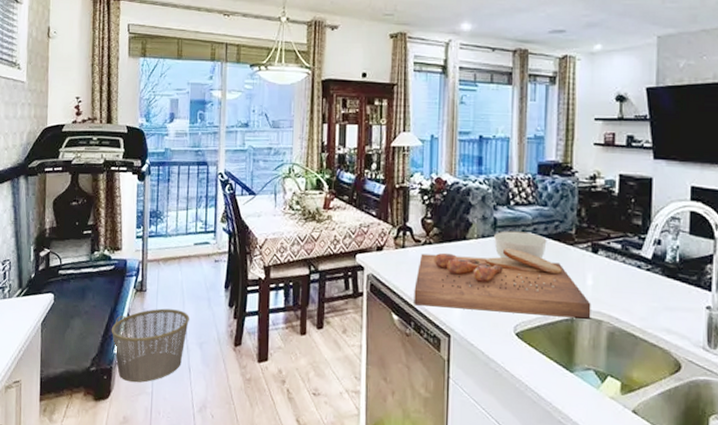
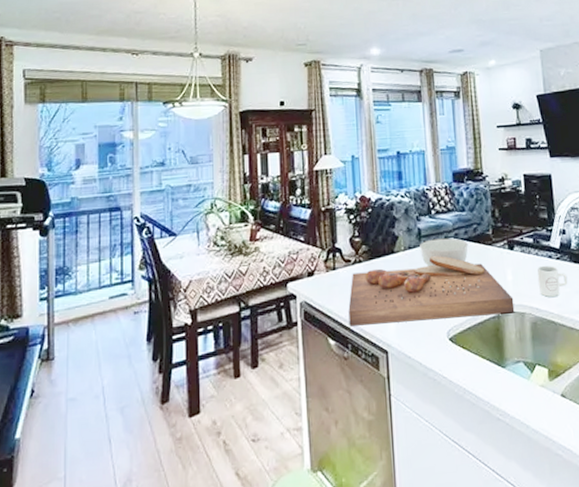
basket: present [111,308,190,383] -> none [11,374,108,470]
mug: none [621,274,657,310] -> present [537,265,568,298]

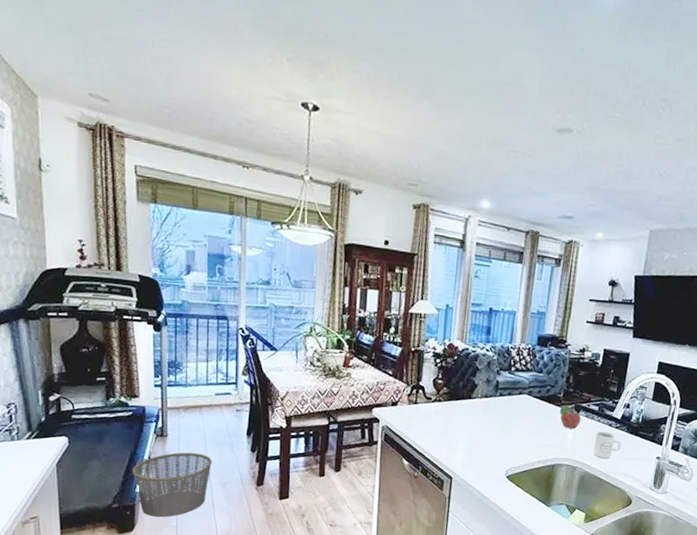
basket: none [11,374,108,470] -> present [132,452,213,517]
cutting board: present [348,256,515,326] -> none [422,407,570,466]
bowl: present [420,238,468,267] -> none [495,392,539,417]
fruit: none [491,242,518,269] -> present [559,405,581,430]

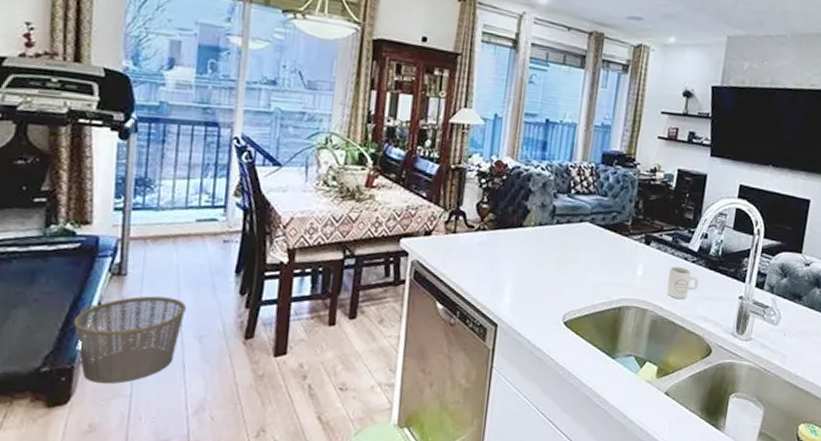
fruit: present [559,405,581,430] -> none [627,235,653,264]

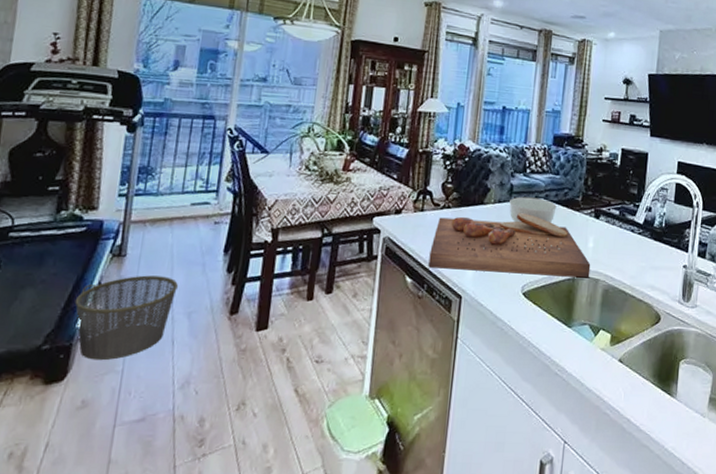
cutting board: none [461,237,639,308] -> present [428,213,591,278]
bowl: none [551,219,604,249] -> present [509,196,557,224]
mug: present [667,266,699,300] -> none [616,237,645,270]

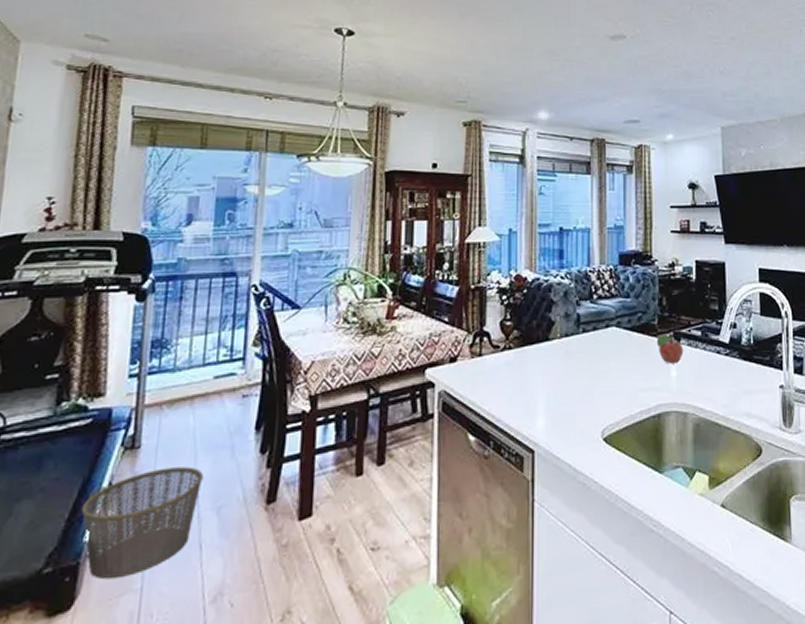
cutting board: present [428,213,591,278] -> none [493,346,677,421]
bowl: present [509,196,557,224] -> none [578,326,631,358]
fruit: none [578,209,602,237] -> present [656,333,684,364]

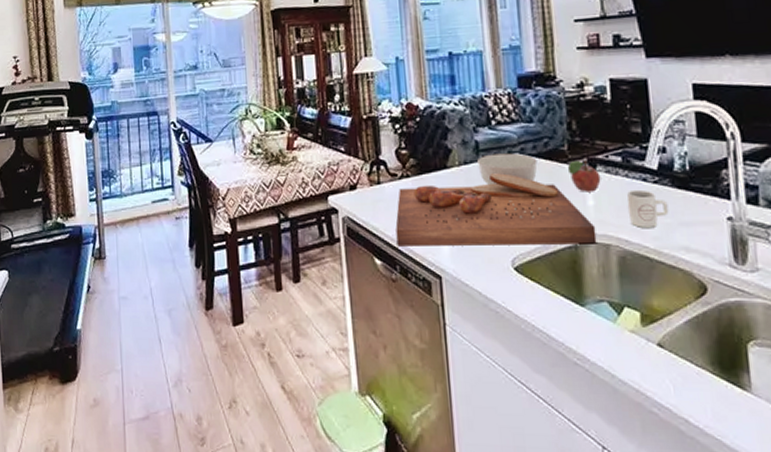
basket: present [81,467,205,580] -> none [72,276,155,360]
cutting board: none [493,346,677,421] -> present [395,173,597,246]
bowl: none [578,326,631,358] -> present [477,153,538,186]
mug: none [703,361,736,397] -> present [626,189,669,229]

